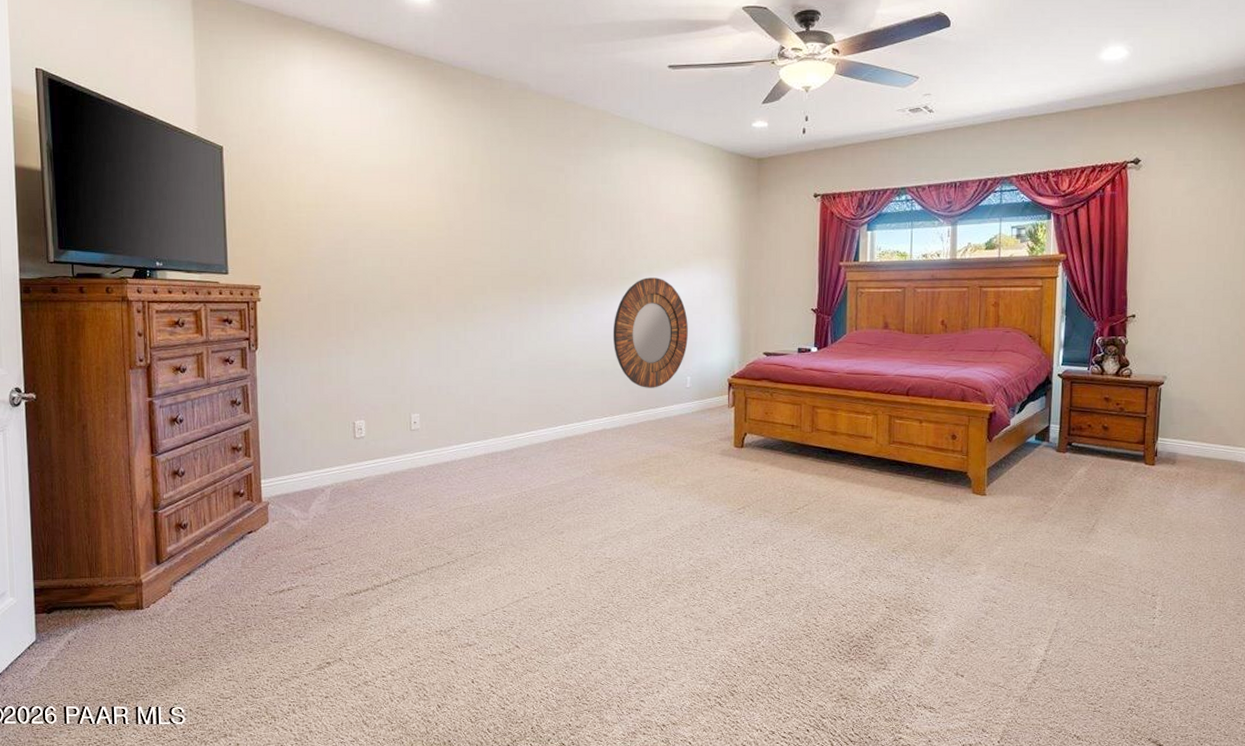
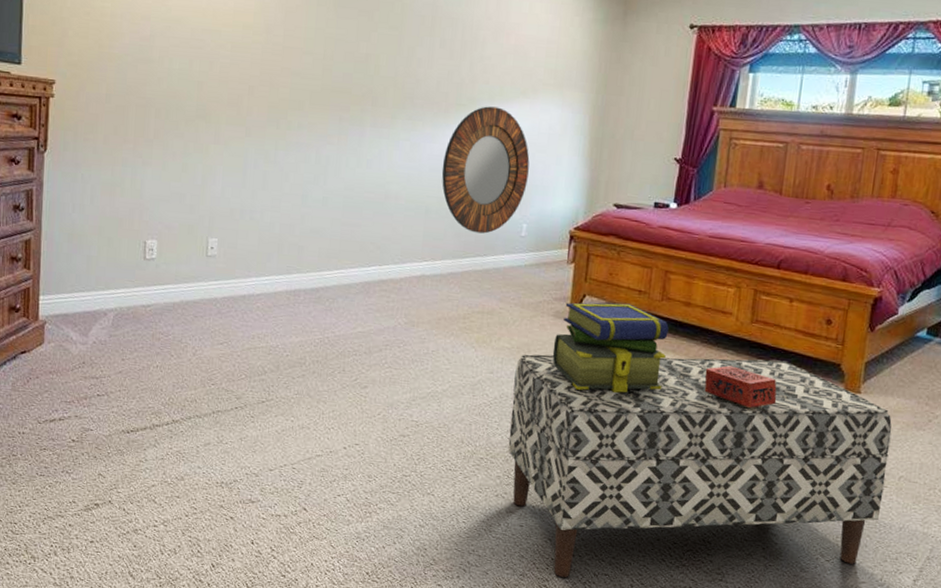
bench: none [691,474,1015,682] -> present [507,354,892,578]
stack of books: none [722,437,820,516] -> present [552,302,669,393]
decorative box: none [854,482,917,517] -> present [704,365,777,408]

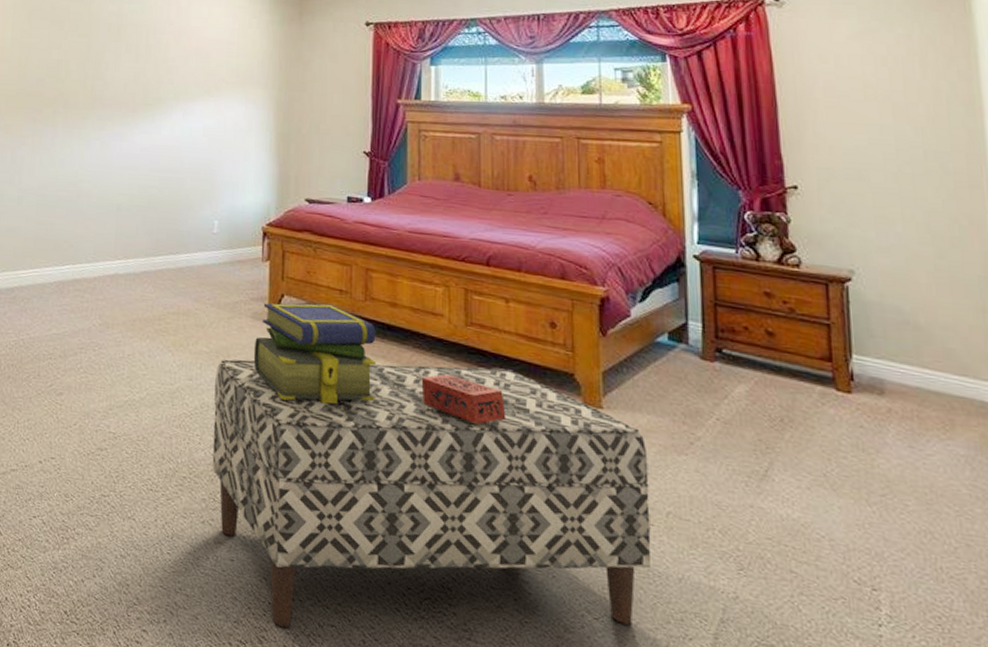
home mirror: present [441,106,530,234] -> none [131,105,217,231]

